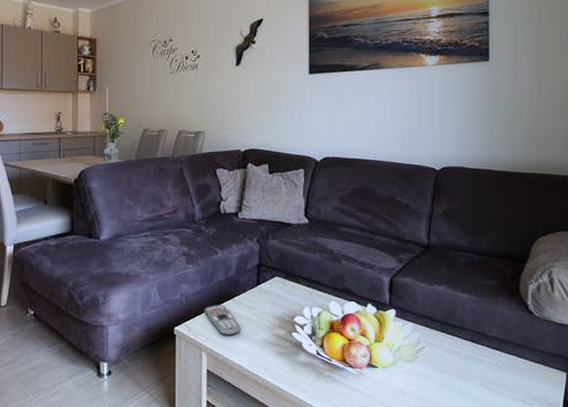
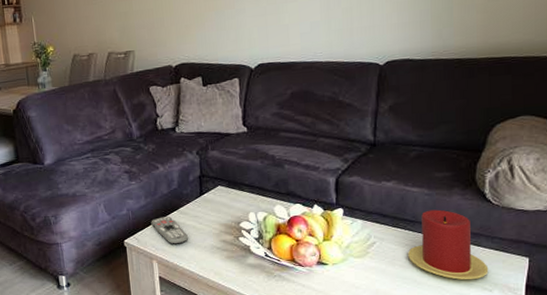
candle: none [455,317,530,393] -> present [408,209,489,280]

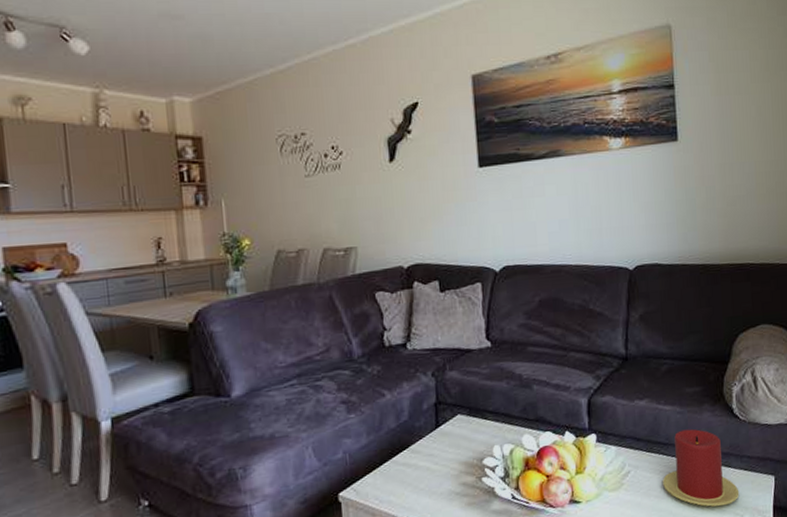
remote control: present [151,216,188,244] -> none [374,457,421,494]

